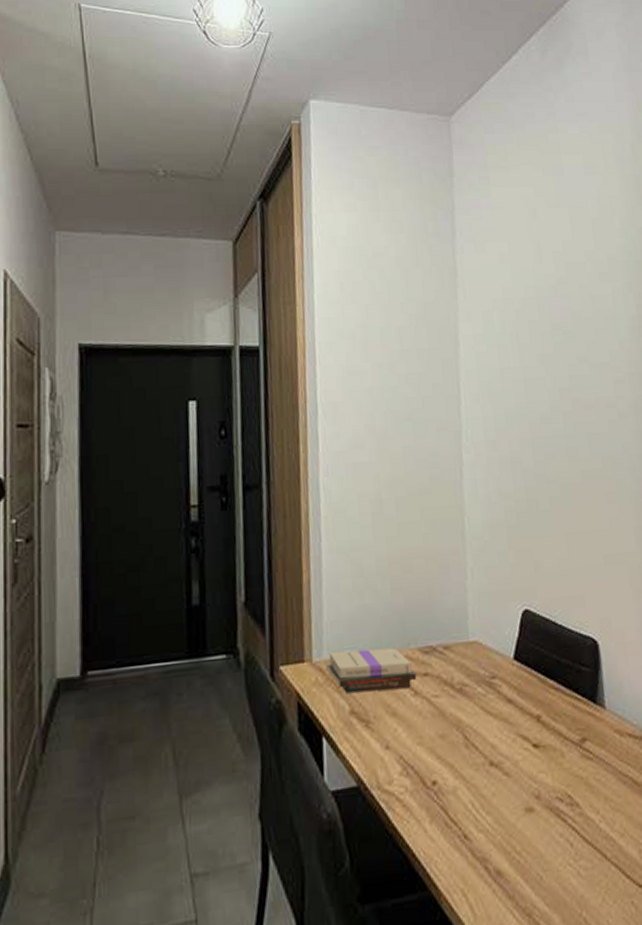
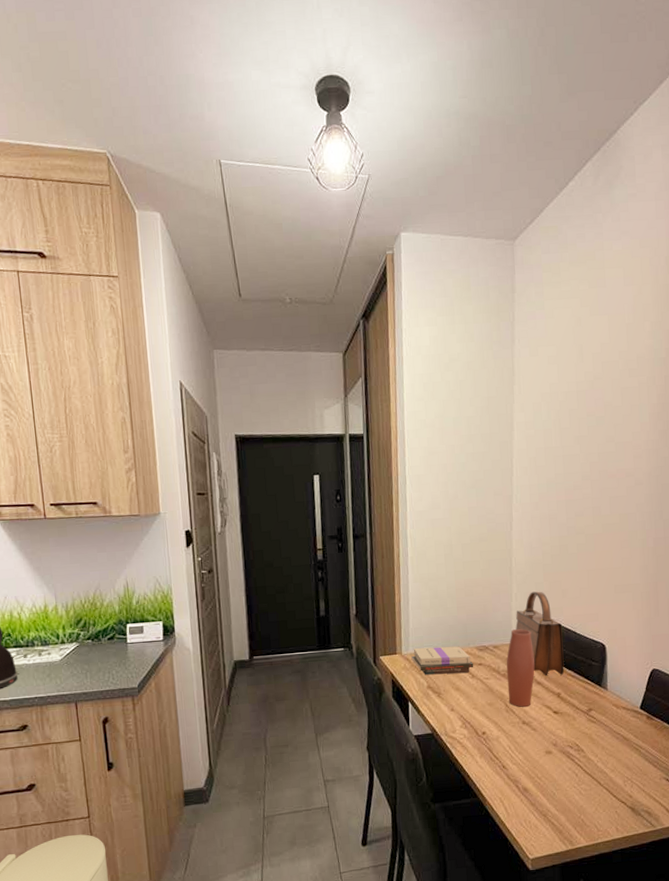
vase: none [462,619,504,740] -> present [506,629,535,707]
handbag: none [473,564,544,689] -> present [515,591,565,676]

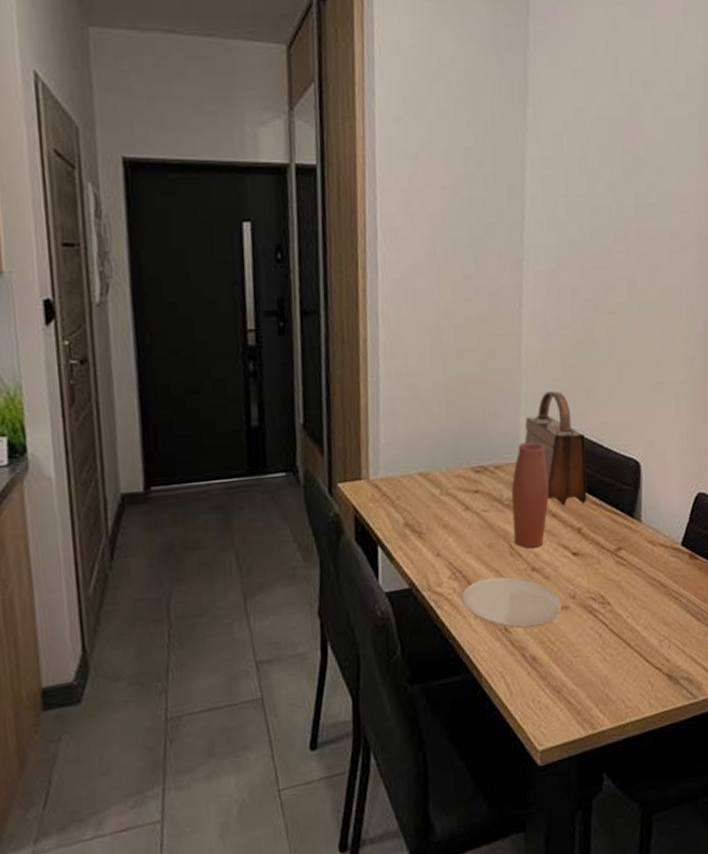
books: present [411,646,474,675] -> none [382,467,468,508]
plate: none [470,727,546,767] -> present [462,576,561,629]

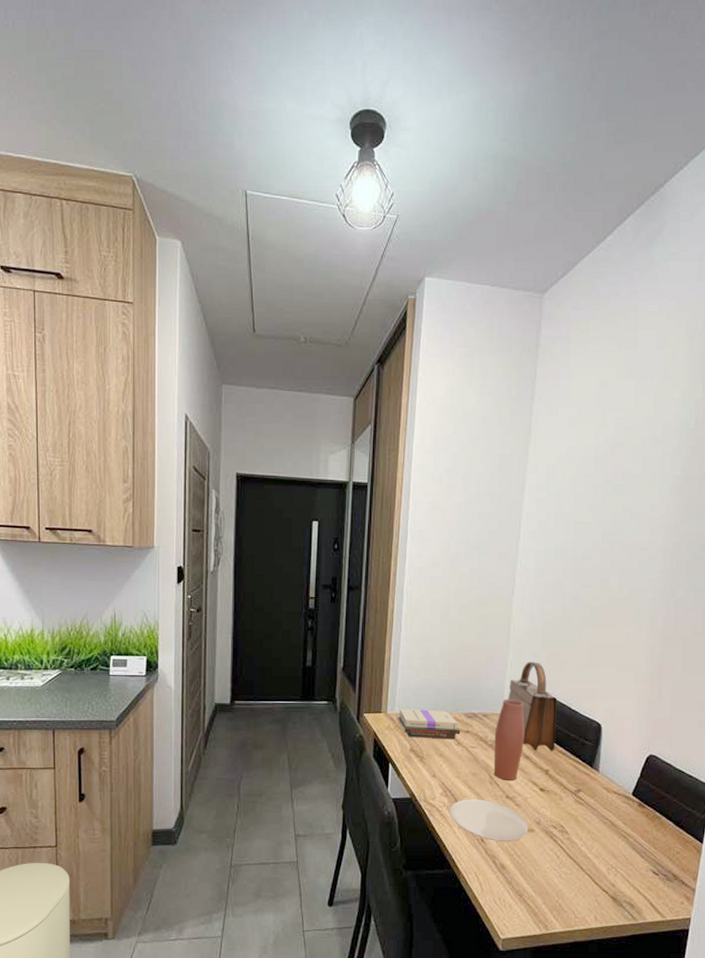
books: none [382,467,468,508] -> present [396,708,461,740]

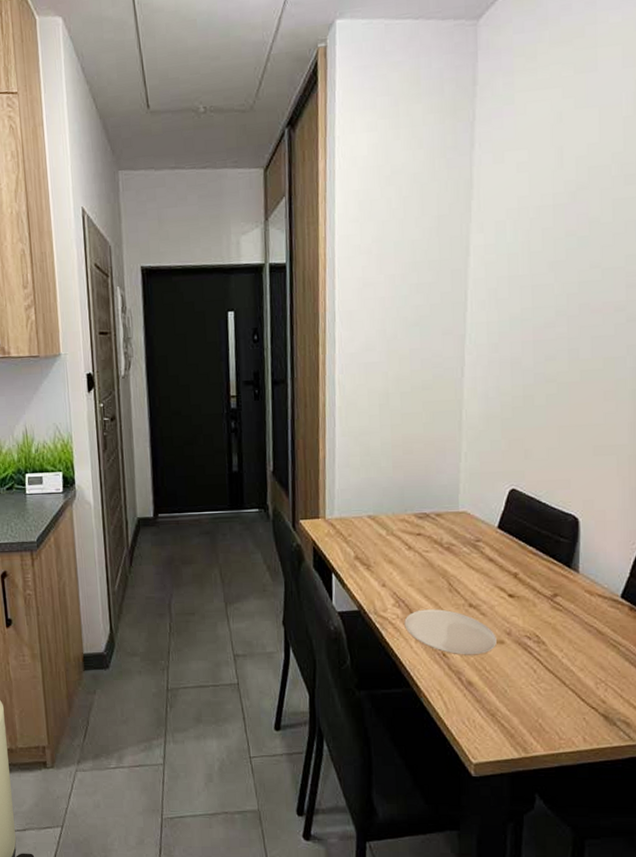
books: present [396,708,461,740] -> none [336,512,411,544]
vase: present [493,699,525,780] -> none [451,495,487,587]
handbag: present [508,661,557,752] -> none [464,450,524,552]

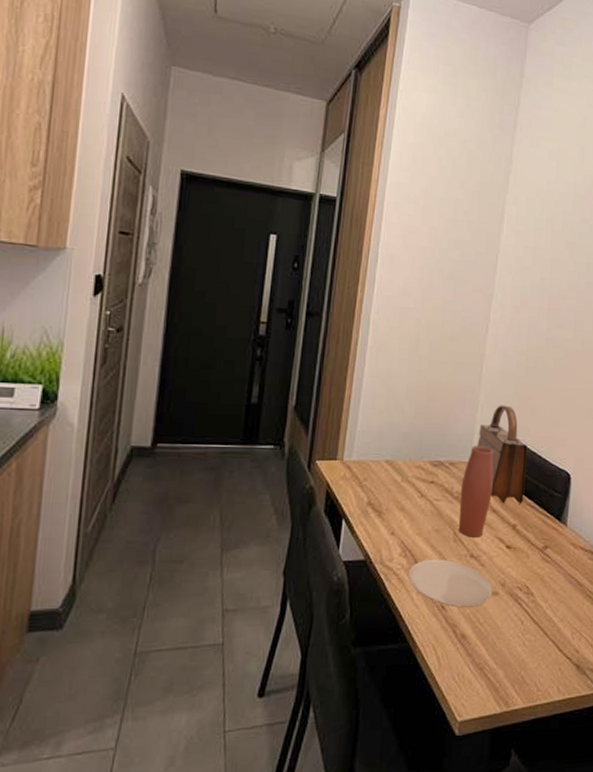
vase: none [451,495,487,587] -> present [458,446,494,537]
handbag: none [464,450,524,552] -> present [477,405,527,504]

